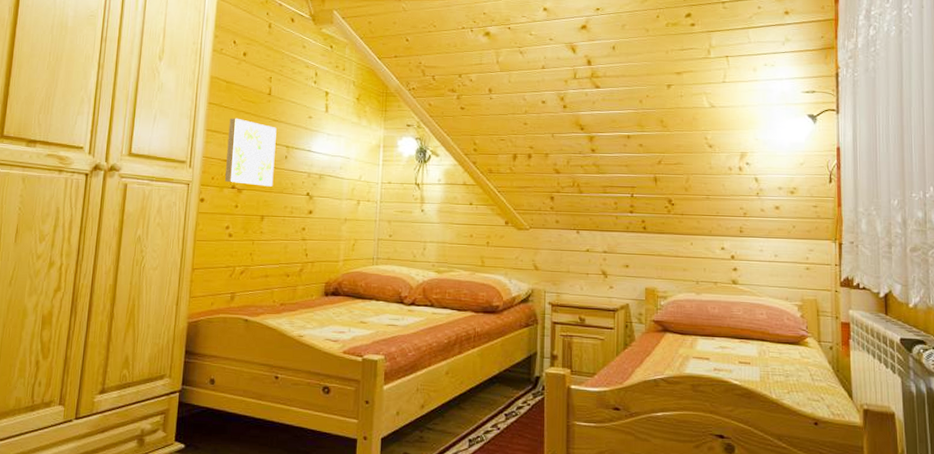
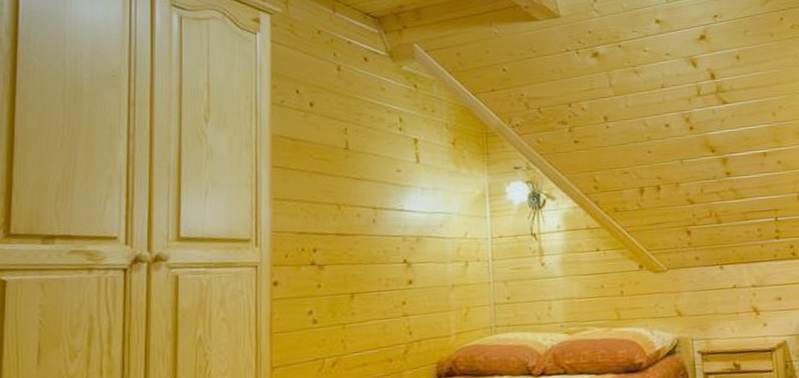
wall art: present [225,118,277,187] -> none [300,181,362,259]

